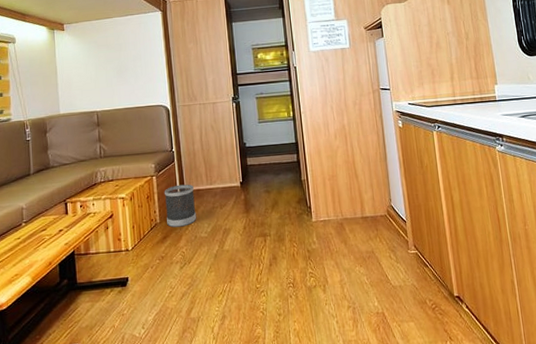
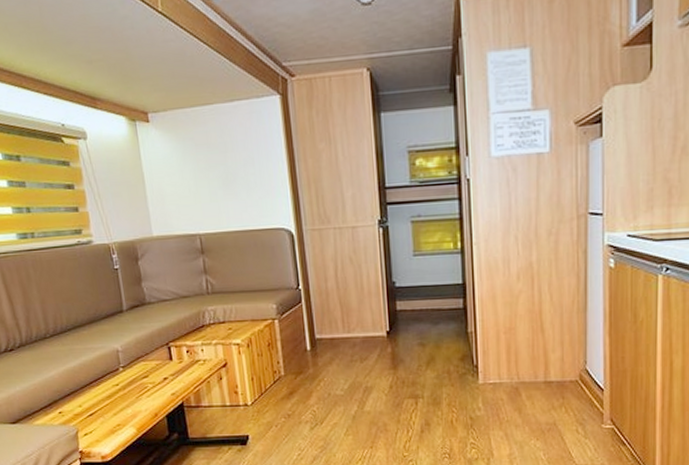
wastebasket: present [164,184,197,228] -> none [289,331,331,382]

